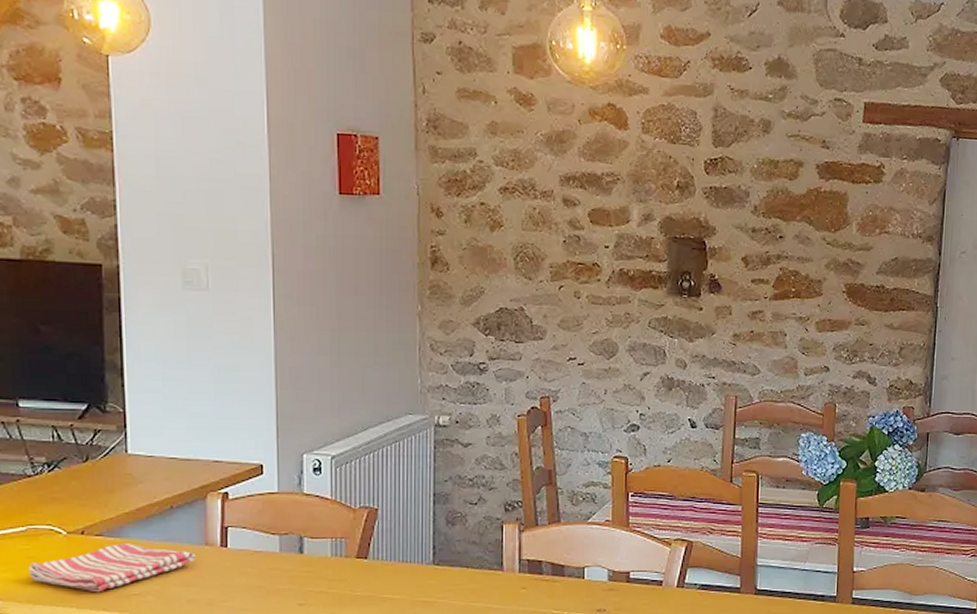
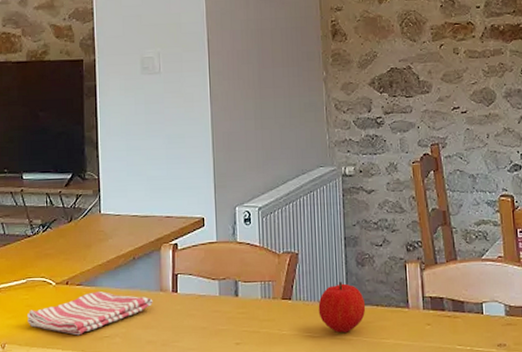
fruit: none [399,541,454,595] -> present [318,282,366,333]

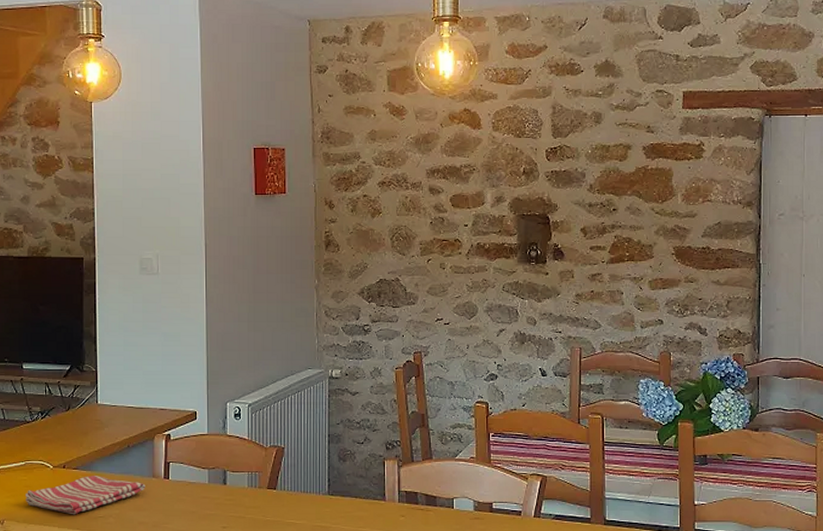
fruit: present [318,282,366,333] -> none [301,475,345,521]

